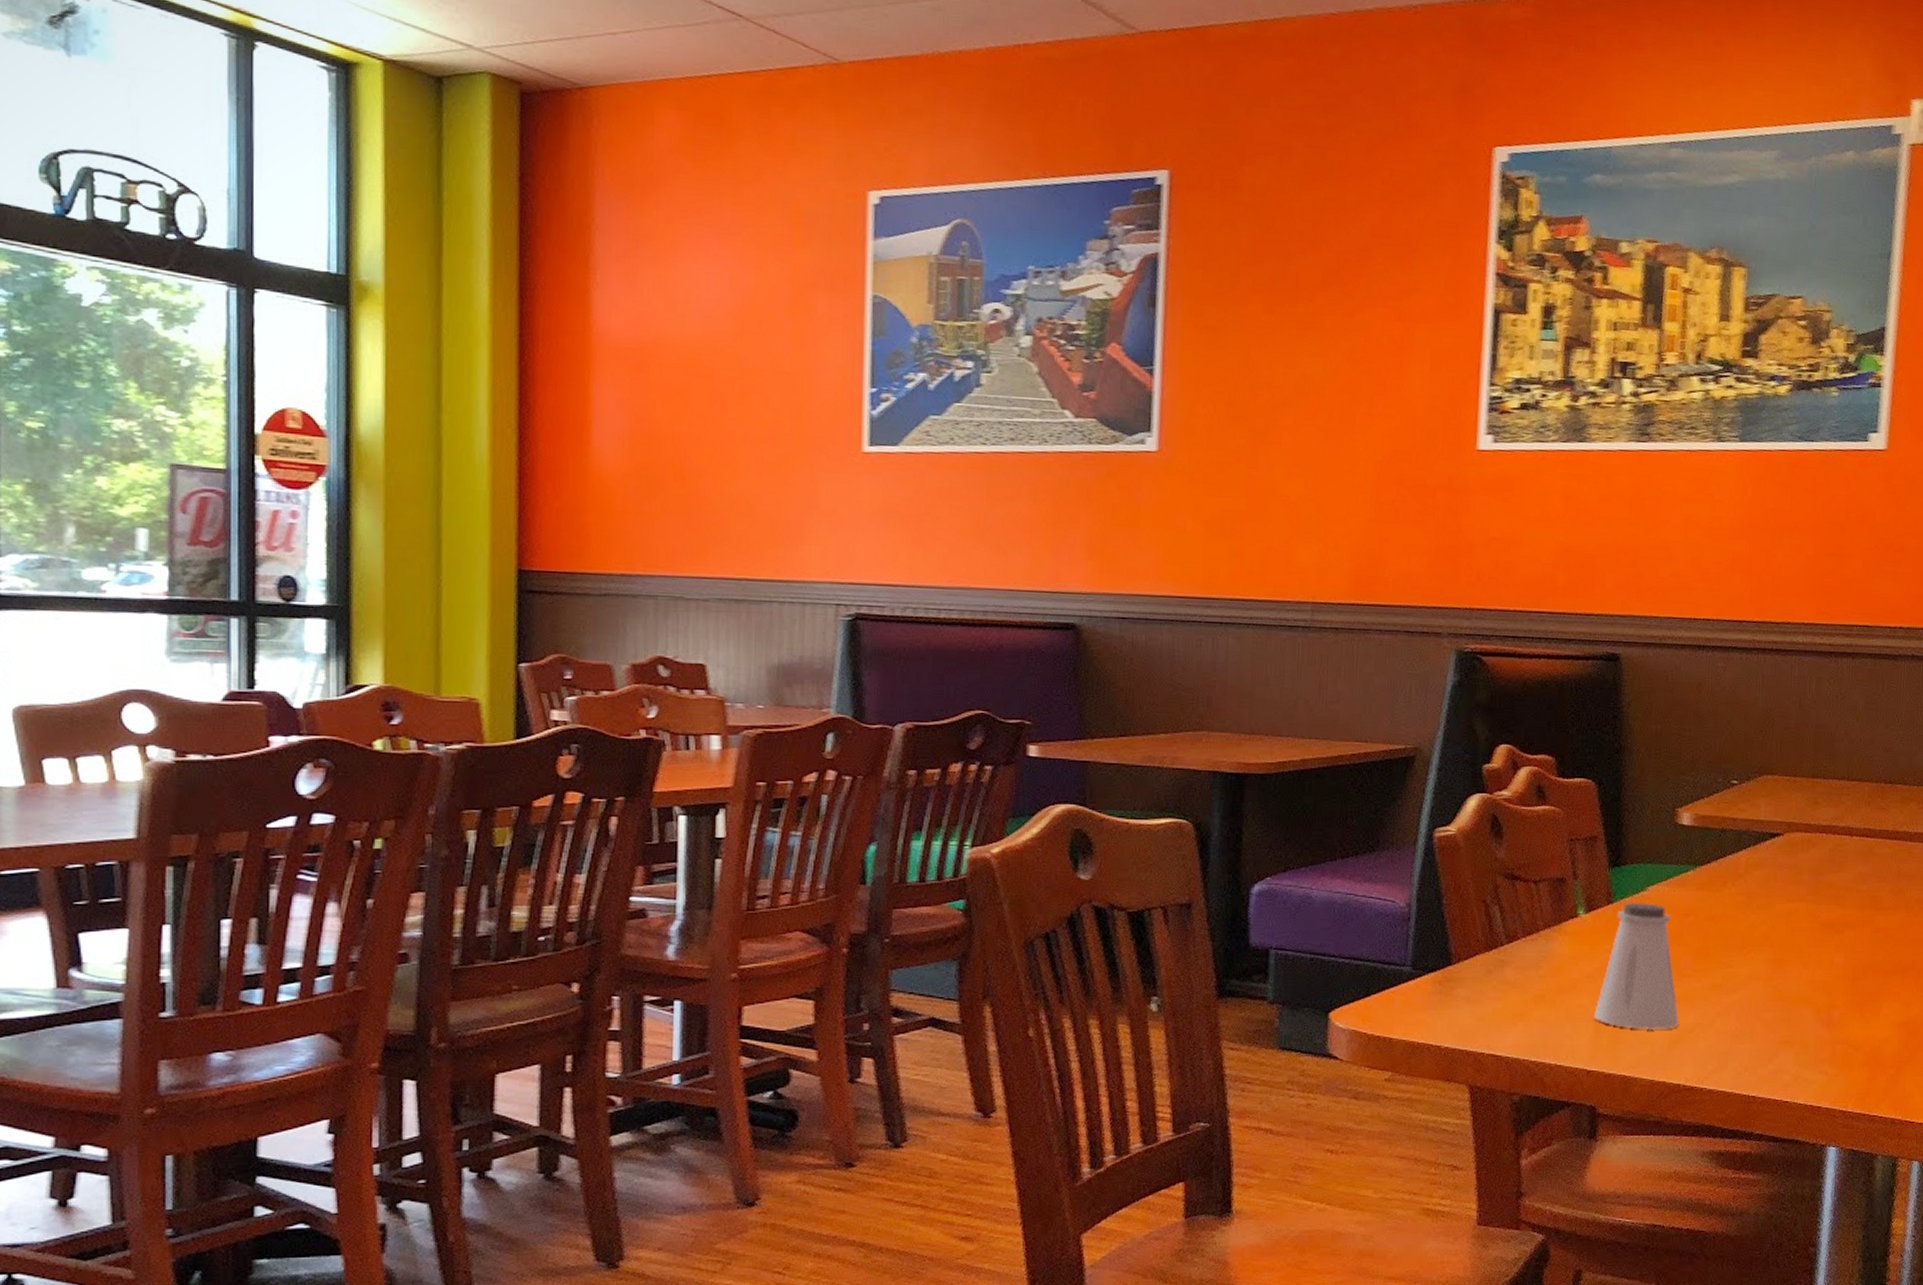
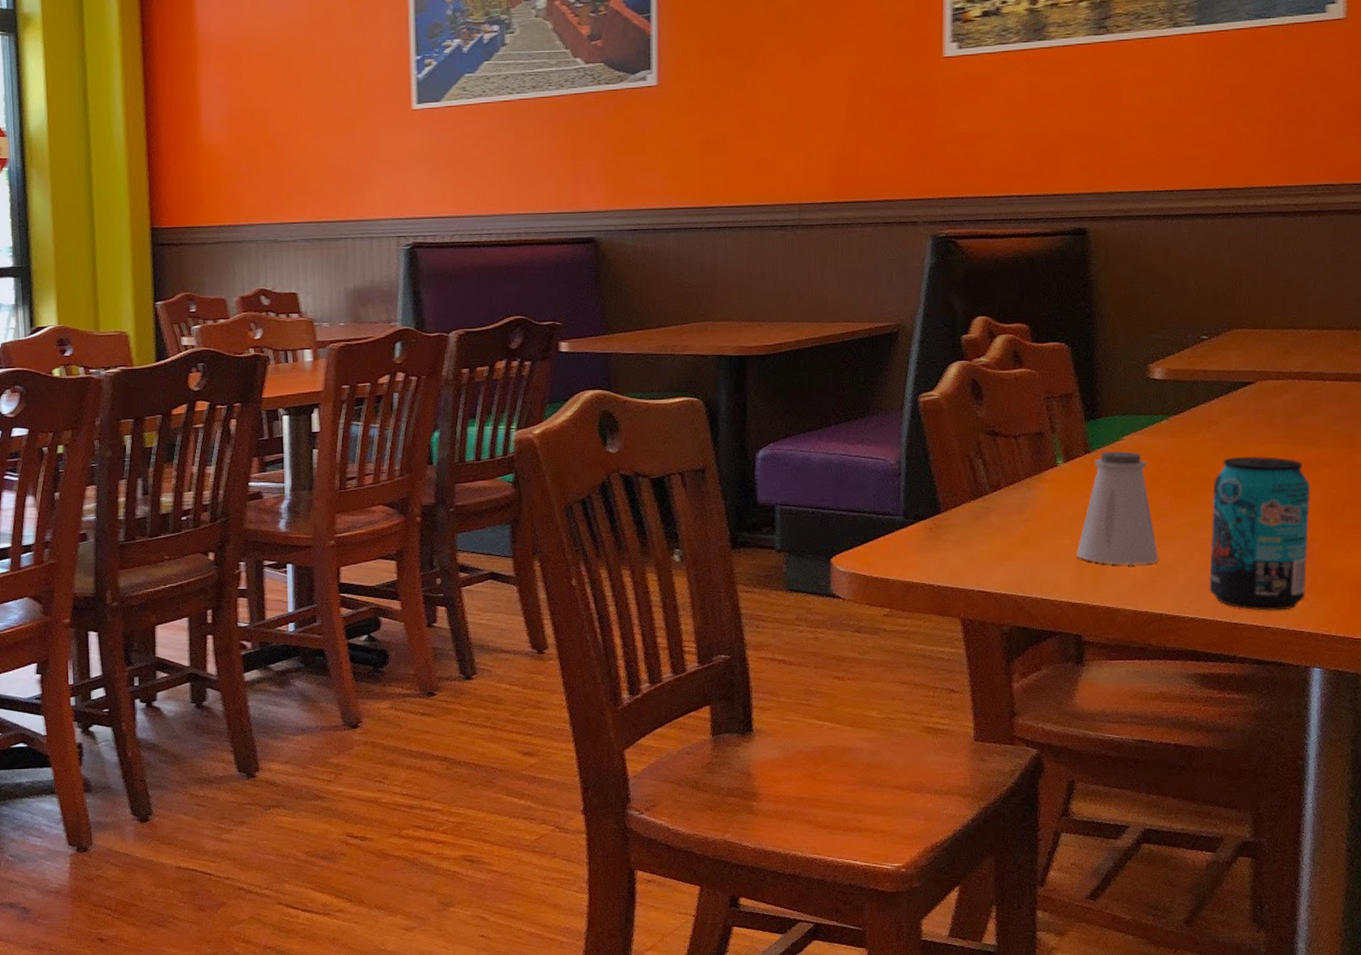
beverage can: none [1728,913,1834,1084] -> present [1209,456,1311,611]

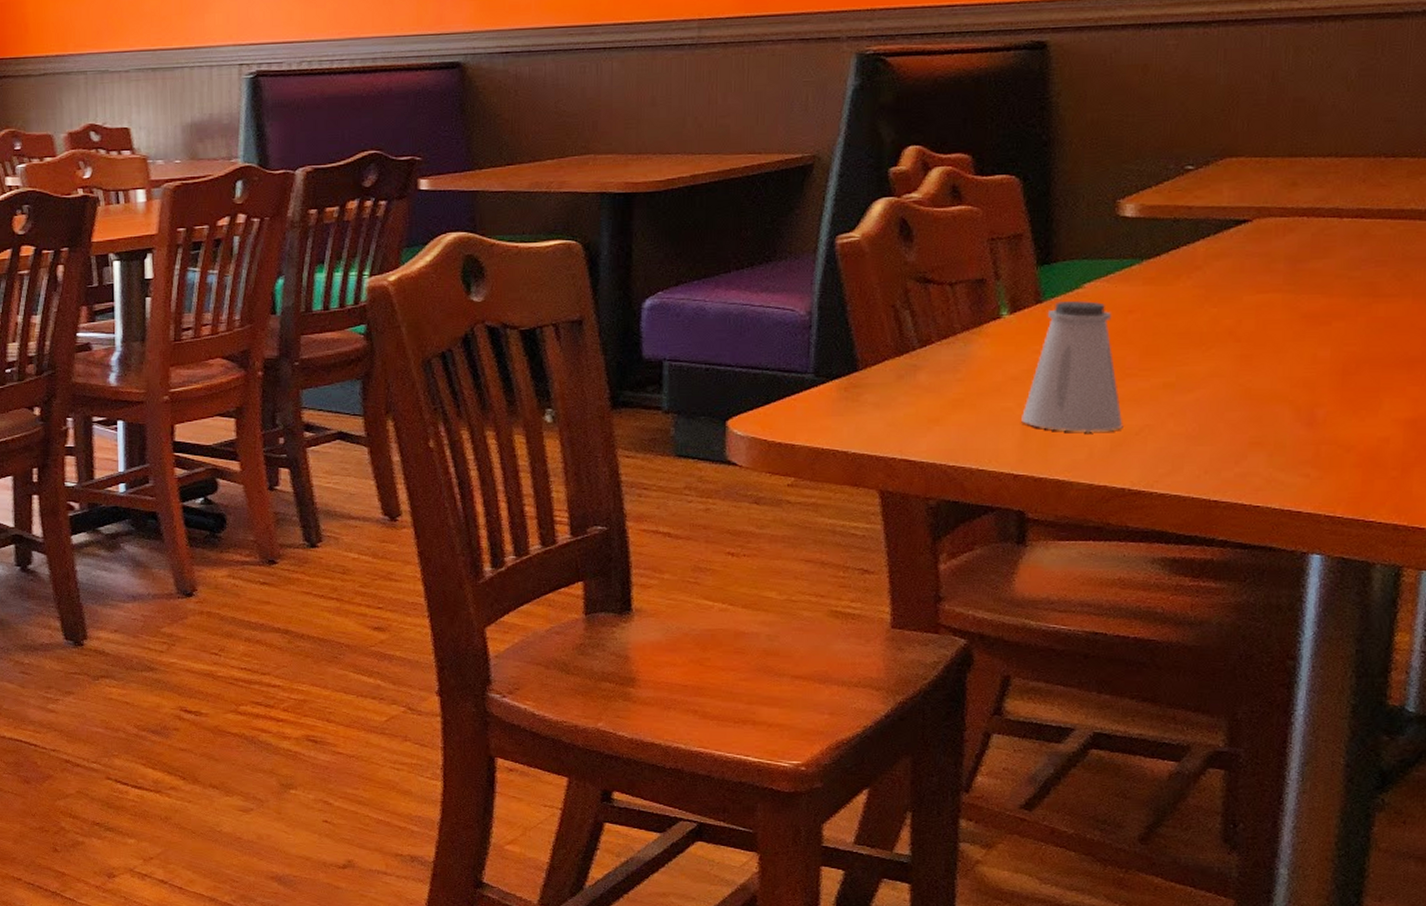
beverage can: present [1209,456,1311,611] -> none [1184,306,1318,487]

